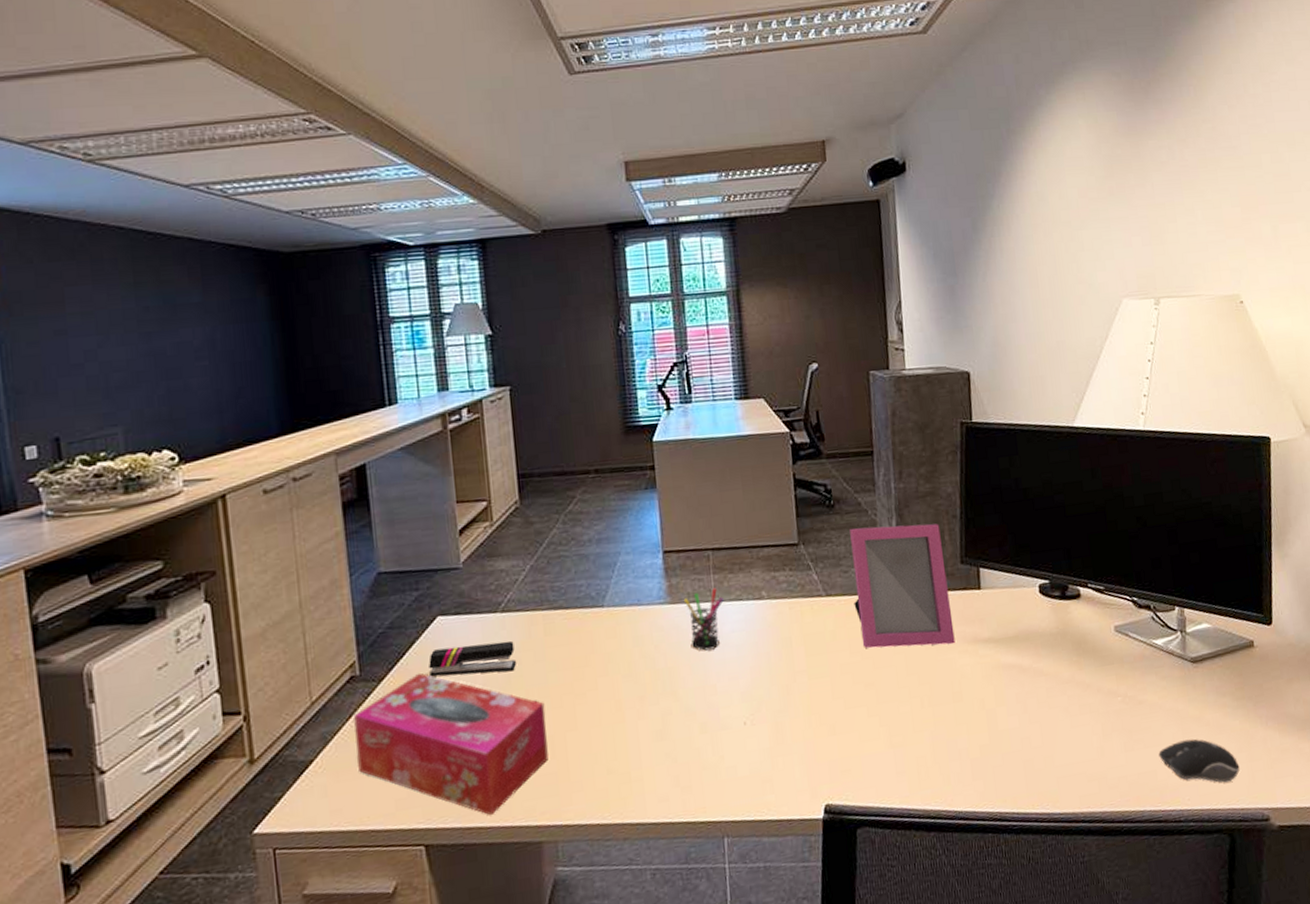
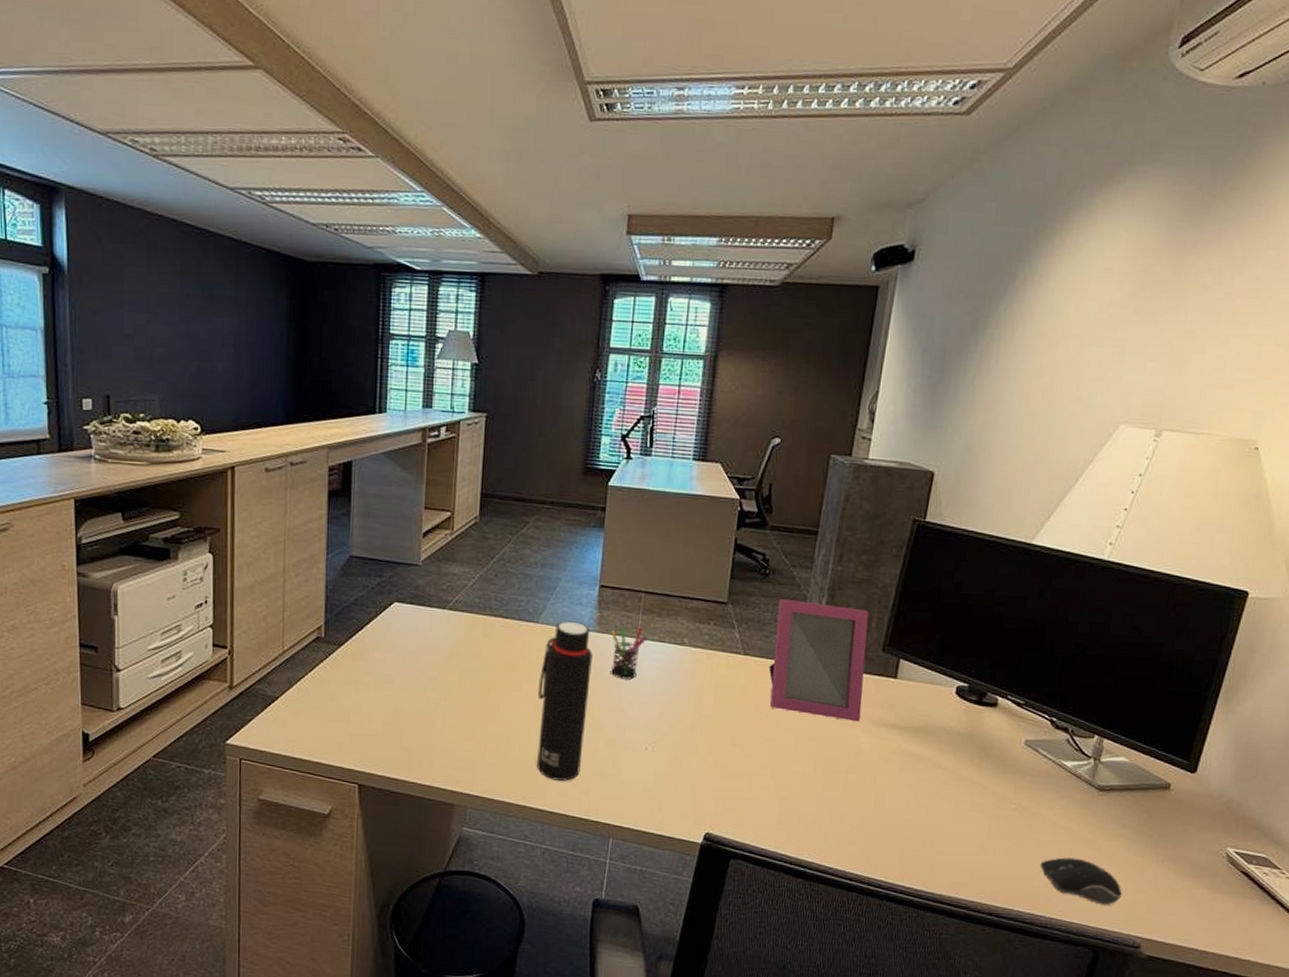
tissue box: present [354,672,549,816] -> none [314,645,474,774]
stapler: present [428,640,517,677] -> none [381,629,456,661]
water bottle: none [615,596,678,785] -> present [537,621,593,781]

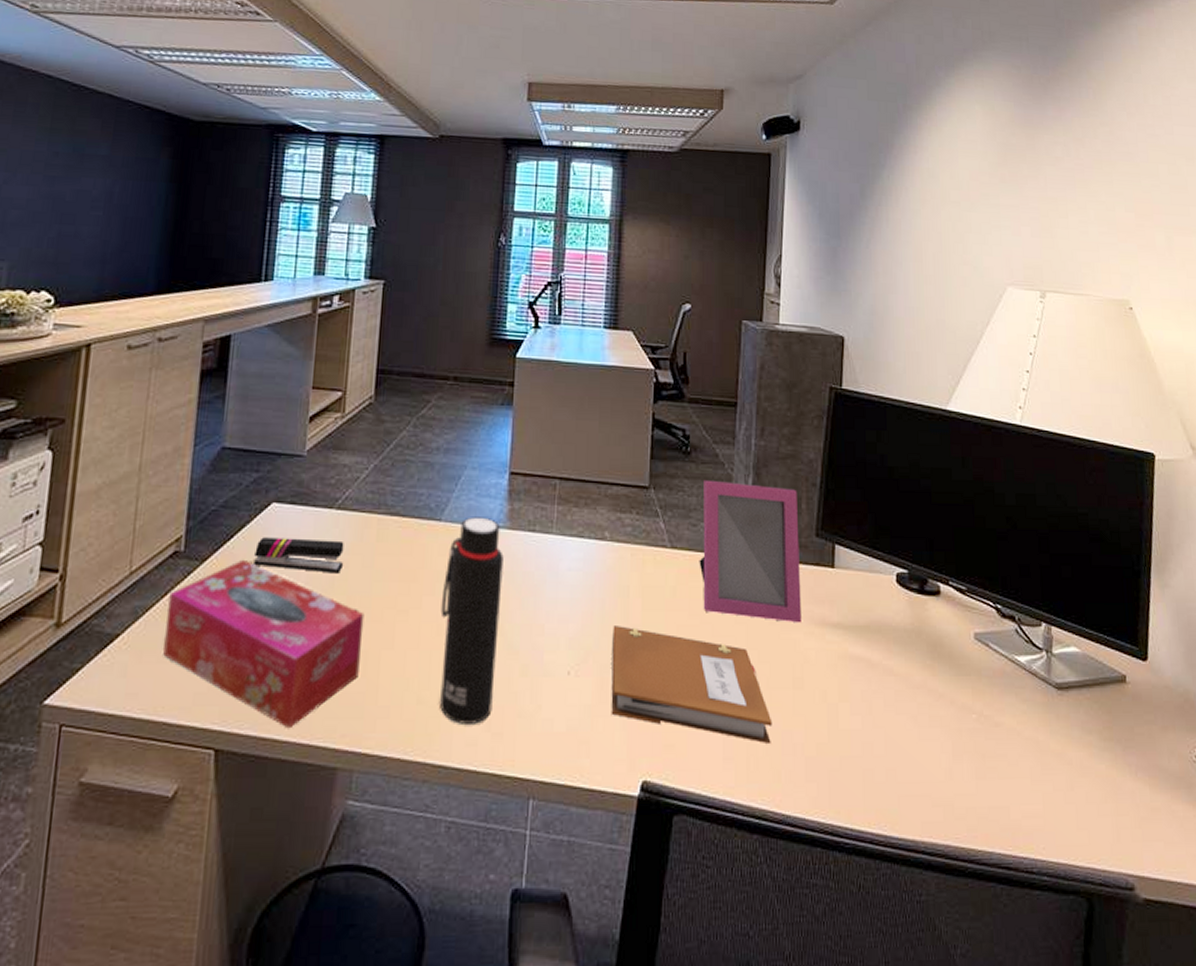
tissue box: none [314,645,474,774] -> present [163,559,365,729]
stapler: none [381,629,456,661] -> present [254,537,344,574]
pen holder: present [610,627,648,680] -> none [523,520,565,586]
notebook: none [681,714,824,813] -> present [611,626,773,743]
computer mouse: present [1040,857,1122,905] -> none [1013,777,1103,836]

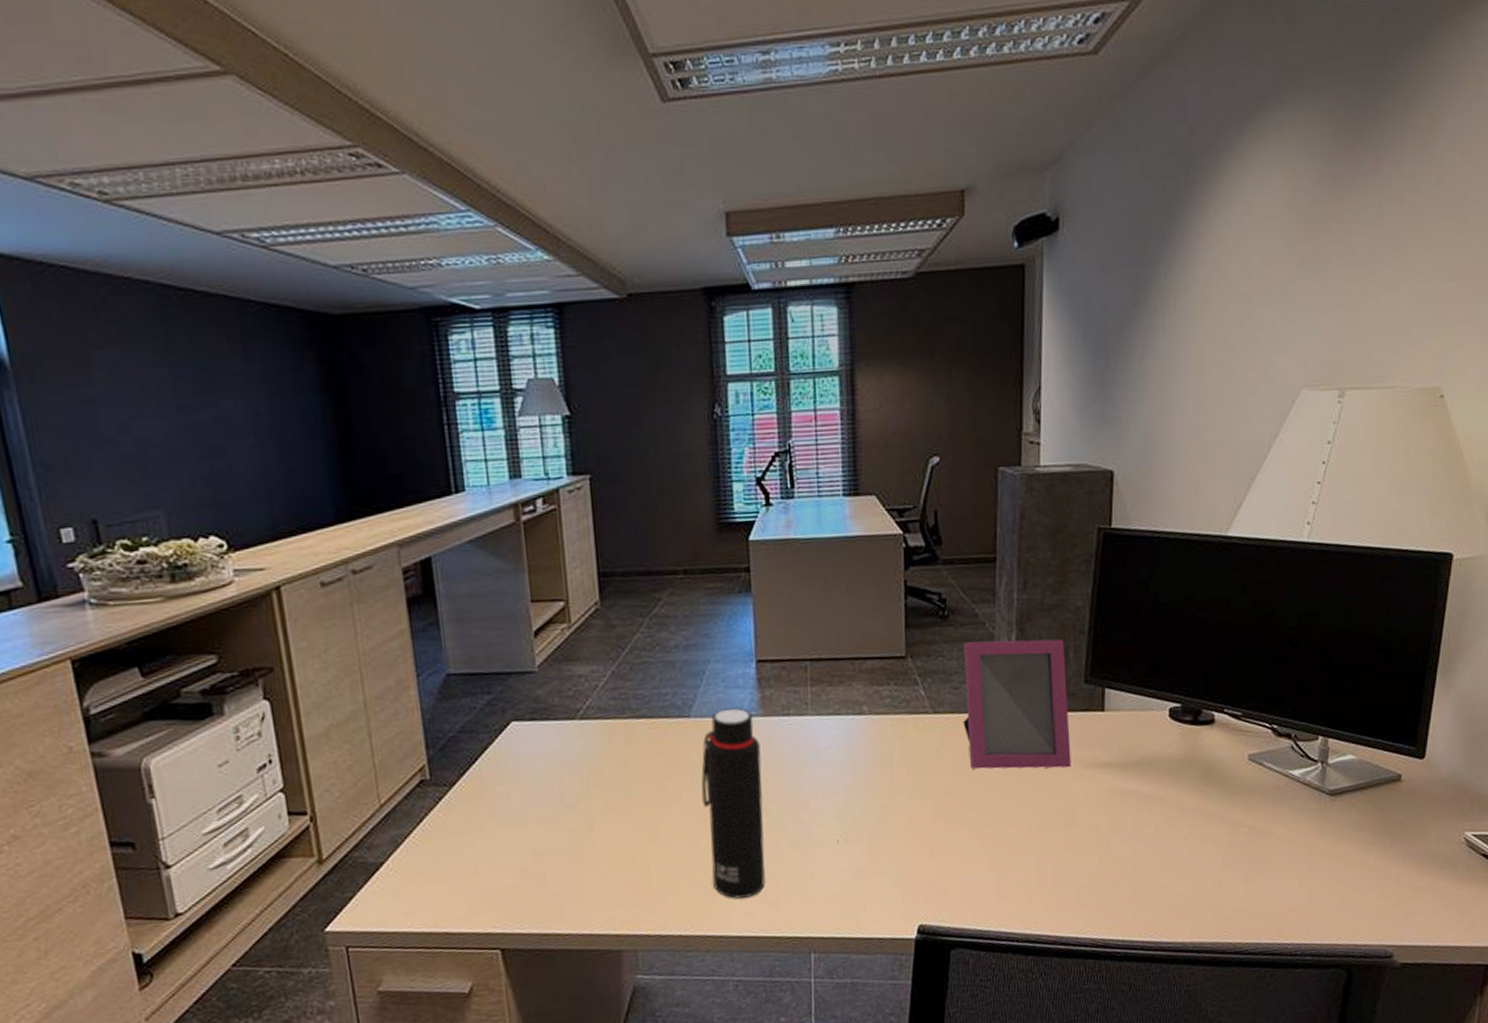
tissue box: present [163,559,365,729] -> none [425,779,629,924]
stapler: present [254,537,344,574] -> none [502,749,597,784]
notebook: present [611,626,773,743] -> none [878,792,1044,879]

